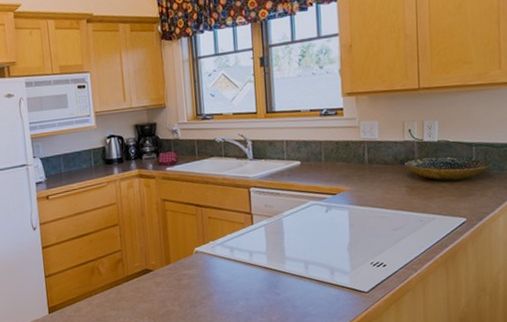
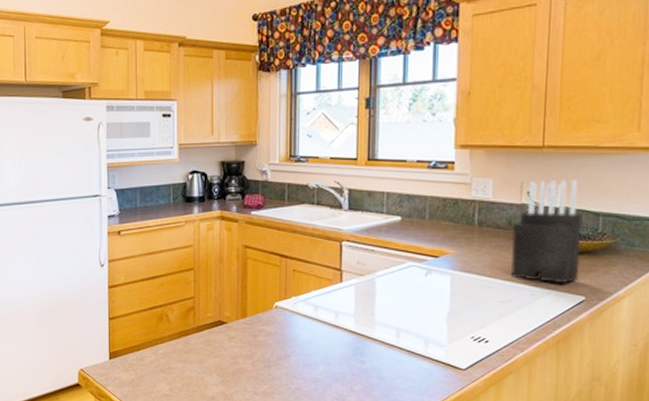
knife block: none [398,115,459,209] -> present [511,178,583,284]

